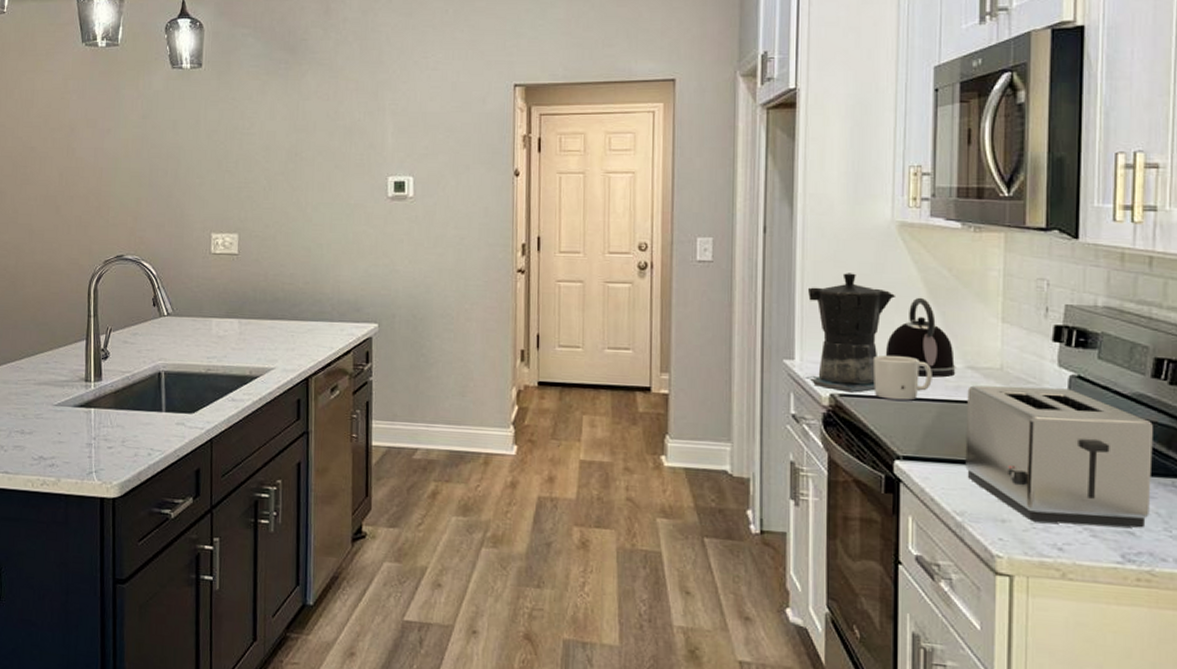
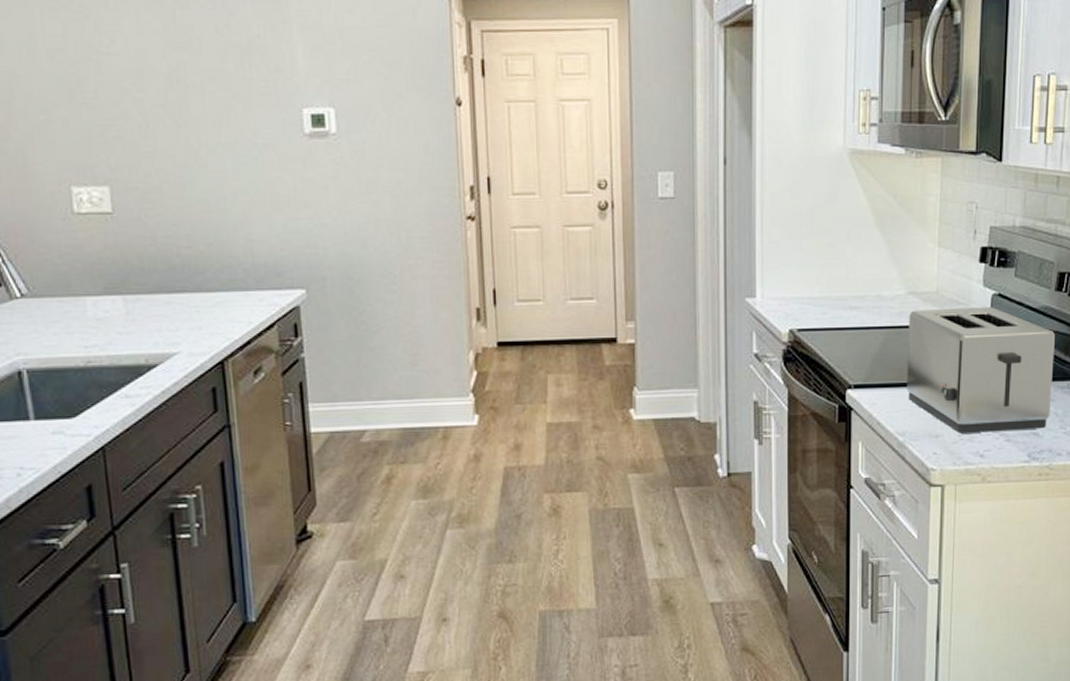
coffee maker: present [803,273,897,393] -> none [764,204,848,327]
mug: present [872,355,932,402] -> none [827,285,879,332]
kettle: present [885,297,956,378] -> none [838,226,900,305]

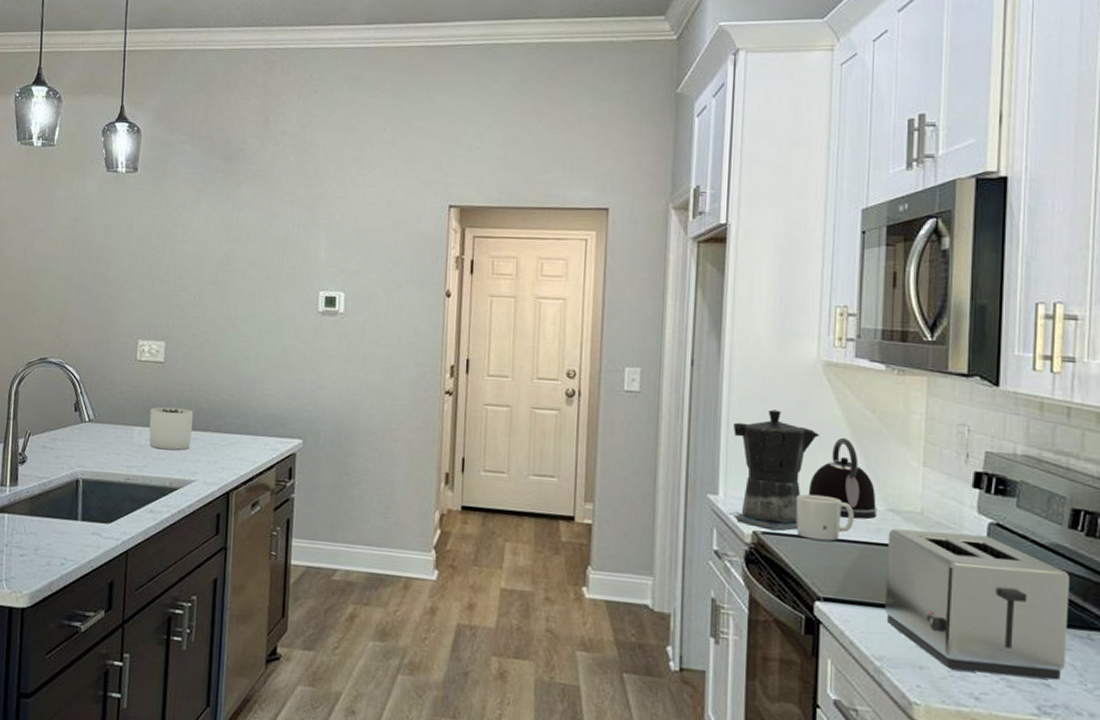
planter: none [104,267,165,321] -> present [148,407,194,451]
coffee maker: none [764,204,848,327] -> present [726,409,820,531]
mug: none [827,285,879,332] -> present [795,494,854,542]
kettle: none [838,226,900,305] -> present [808,437,878,520]

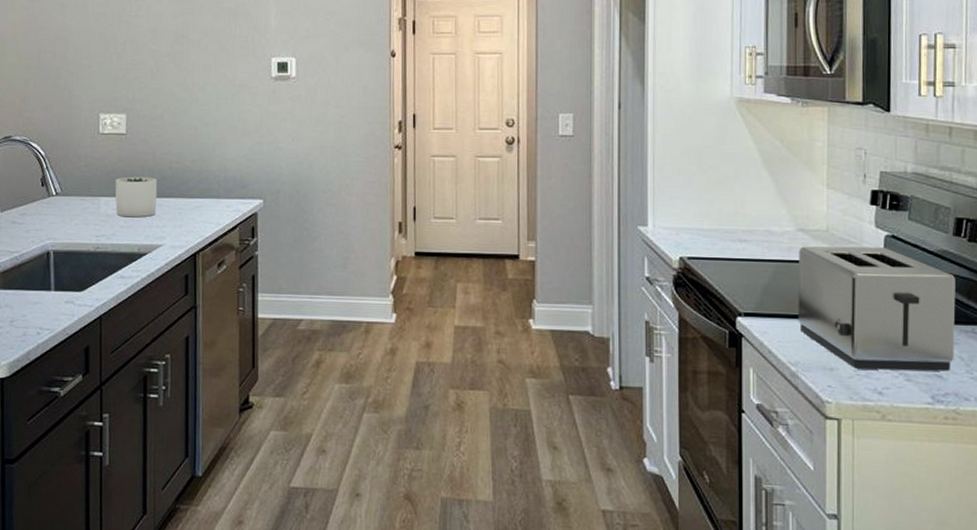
coffee maker: present [726,409,820,531] -> none [655,145,736,256]
mug: present [795,494,854,542] -> none [716,220,768,263]
kettle: present [808,437,878,520] -> none [727,166,789,240]

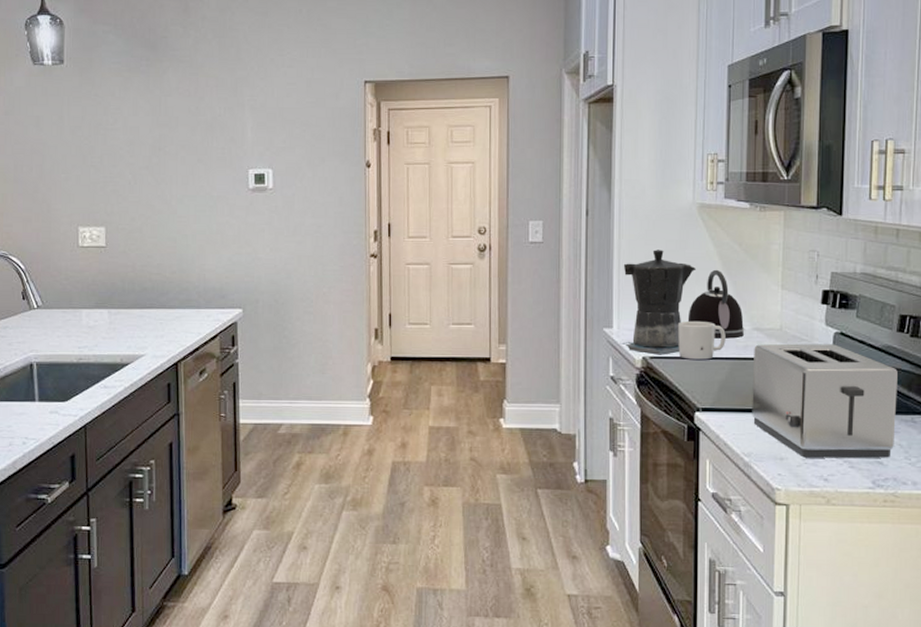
planter: present [114,176,158,218] -> none [96,288,138,329]
coffee maker: none [655,145,736,256] -> present [619,250,697,355]
mug: none [716,220,768,263] -> present [677,320,726,361]
kettle: none [727,166,789,240] -> present [687,269,745,339]

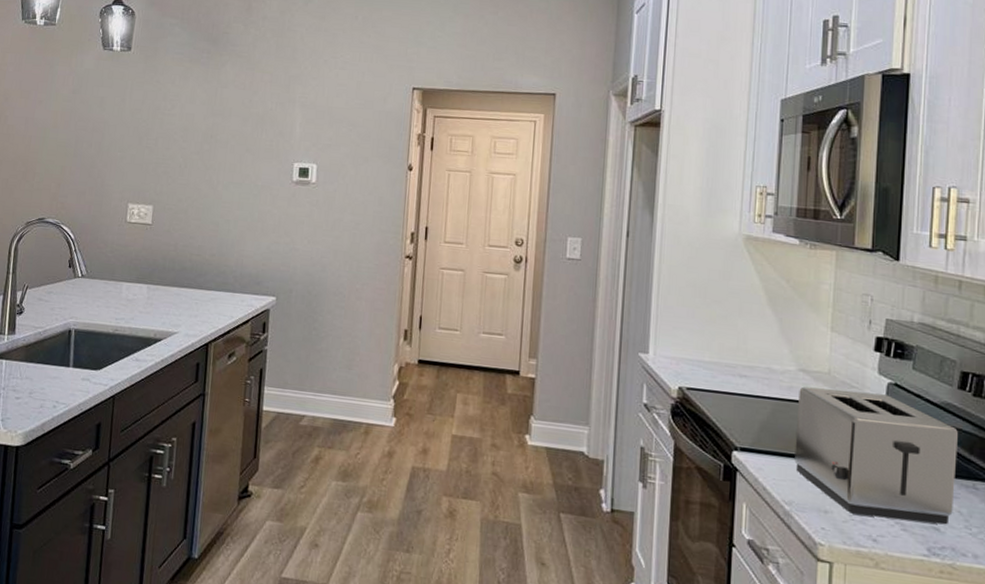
coffee maker: present [619,250,697,355] -> none [655,278,740,387]
mug: present [677,320,726,361] -> none [717,354,769,398]
kettle: present [687,269,745,339] -> none [728,304,790,378]

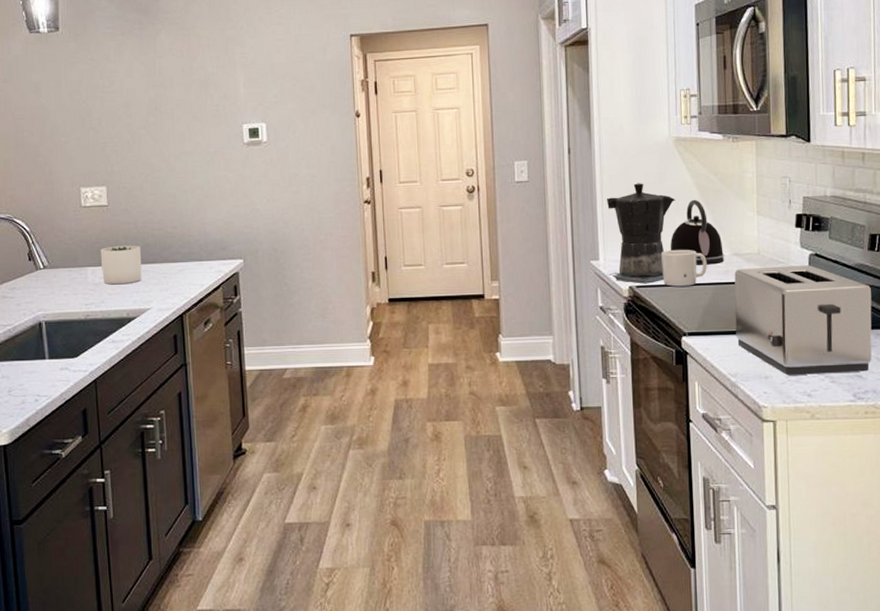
planter: none [136,265,178,305] -> present [100,245,142,285]
coffee maker: none [655,278,740,387] -> present [606,183,676,284]
mug: none [717,354,769,398] -> present [660,249,707,288]
kettle: none [728,304,790,378] -> present [670,199,725,265]

